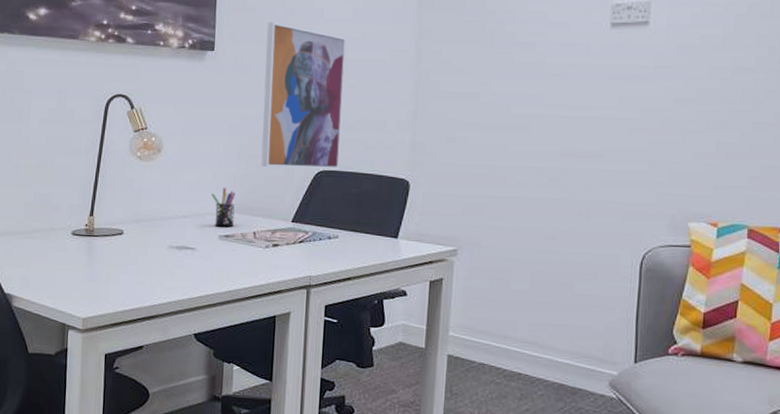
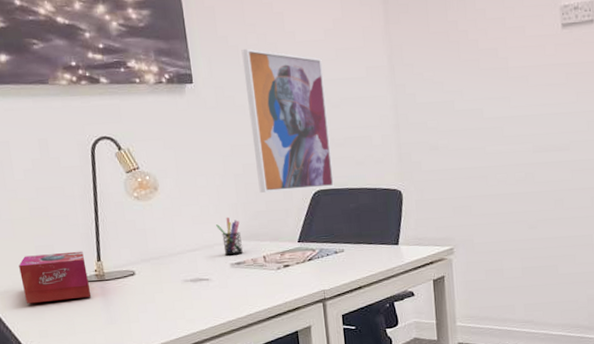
tissue box: none [15,202,79,251] -> present [19,251,92,304]

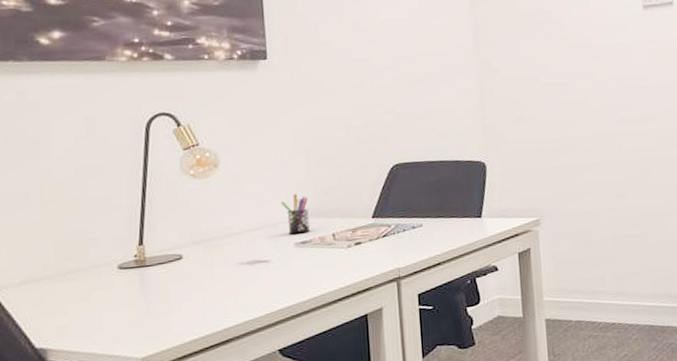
tissue box: present [19,251,92,304] -> none [42,234,127,297]
wall art: present [241,48,335,194] -> none [321,26,415,168]

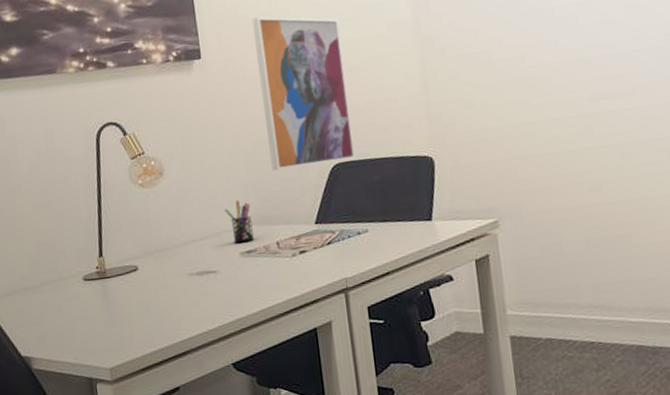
wall art: none [321,26,415,168] -> present [252,16,356,171]

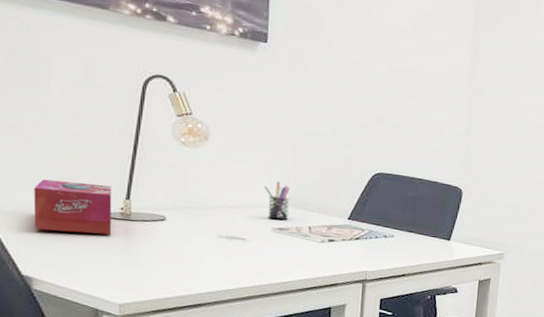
tissue box: none [20,246,92,308] -> present [33,179,112,235]
wall art: present [252,16,356,171] -> none [317,21,405,173]

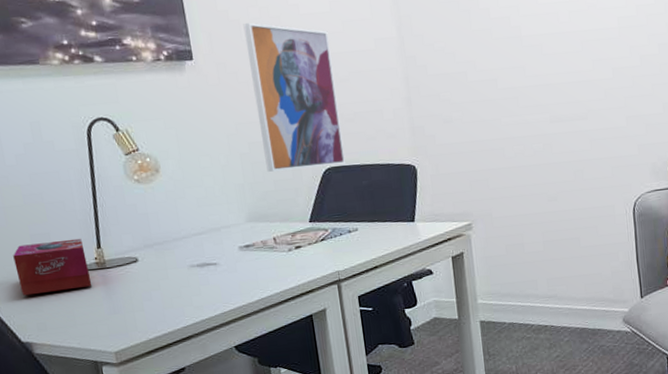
pen holder: present [264,180,290,221] -> none [222,198,252,239]
wall art: none [317,21,405,173] -> present [243,22,346,173]

